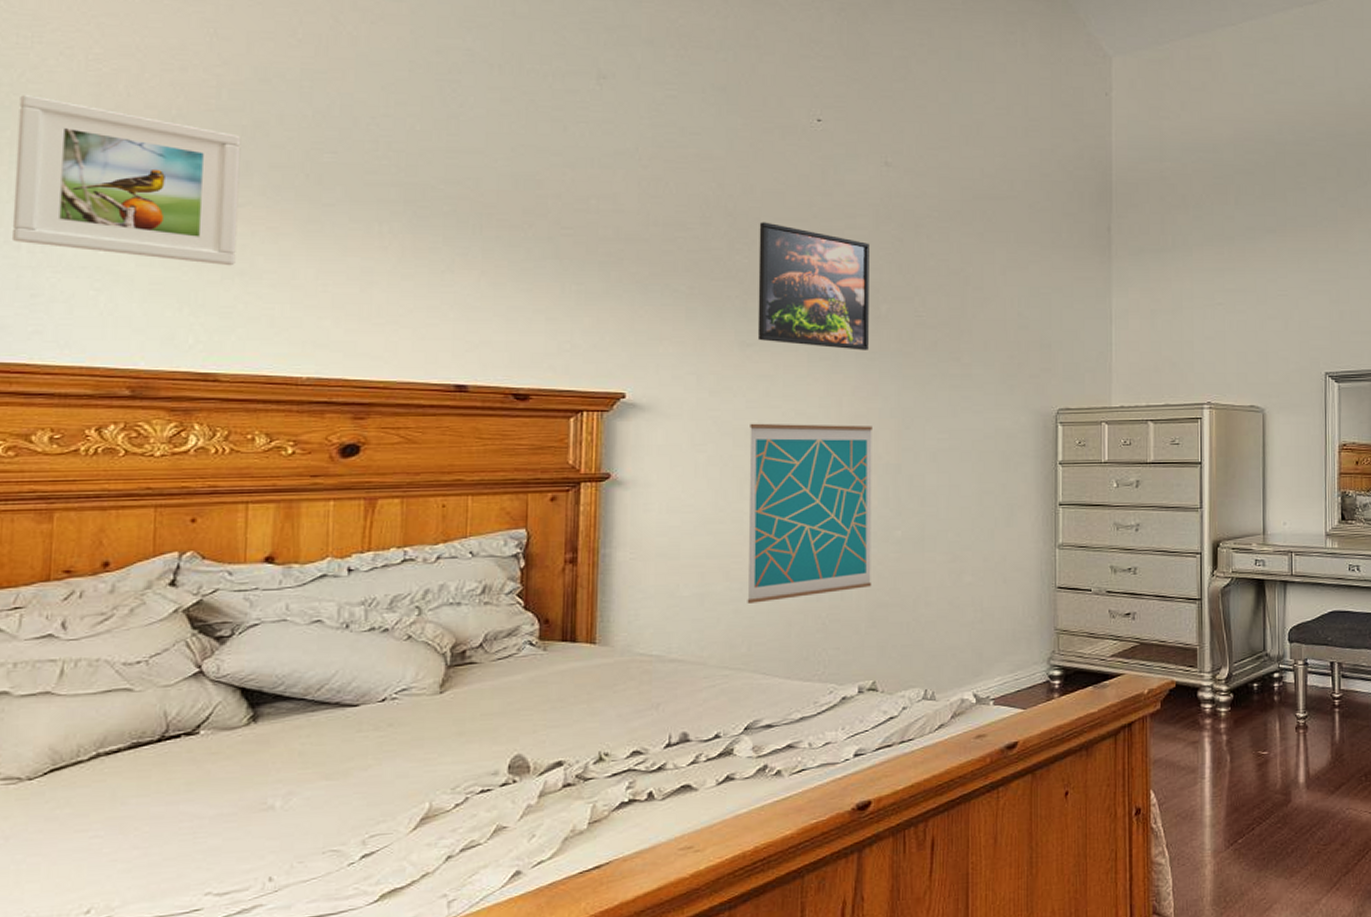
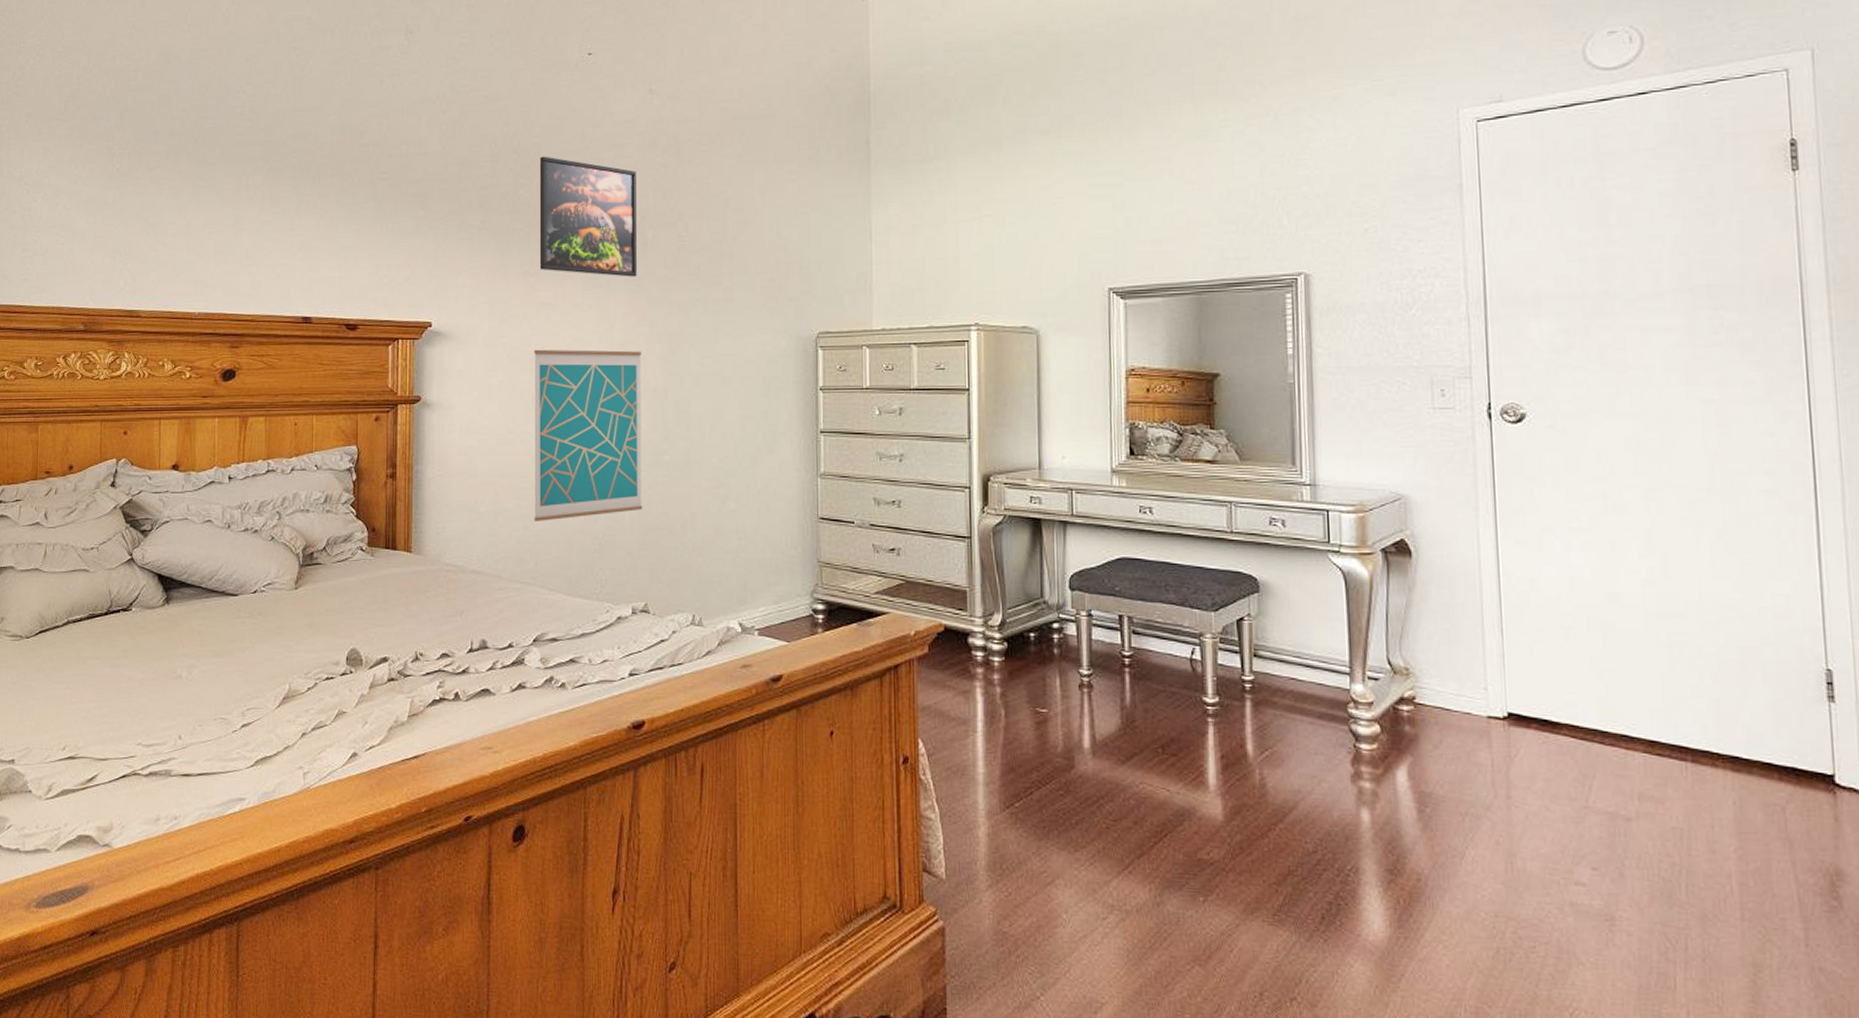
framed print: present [11,94,242,266] -> none [10,89,152,220]

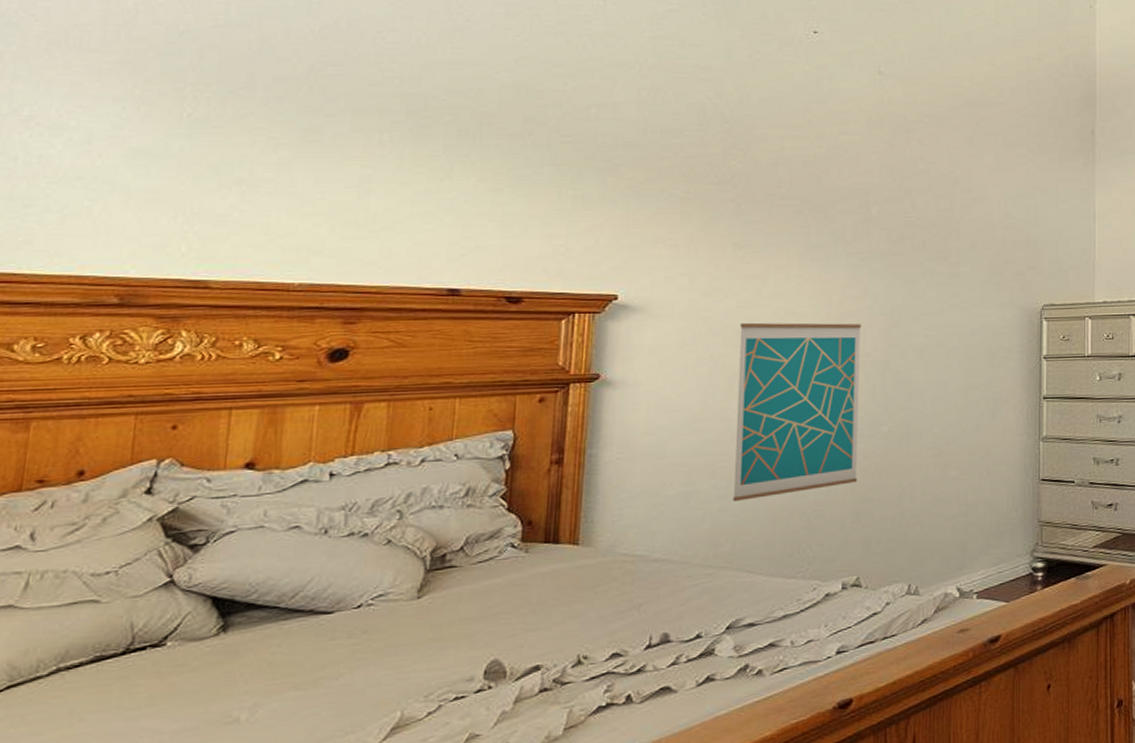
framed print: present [539,156,637,277] -> none [750,128,862,251]

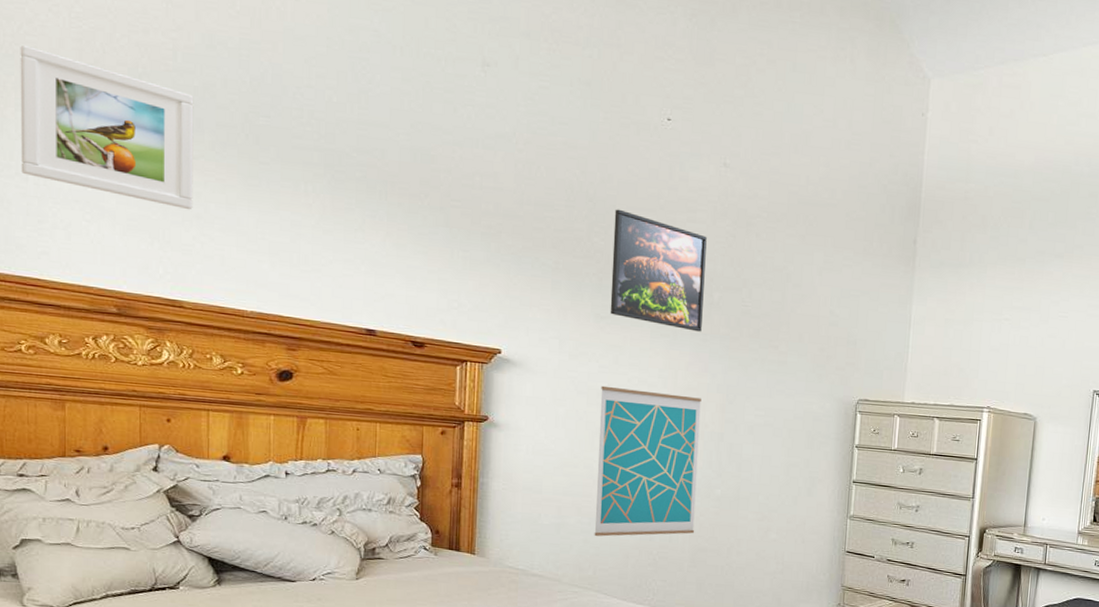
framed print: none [8,11,248,176] -> present [20,44,194,210]
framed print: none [750,128,862,251] -> present [610,209,707,332]

